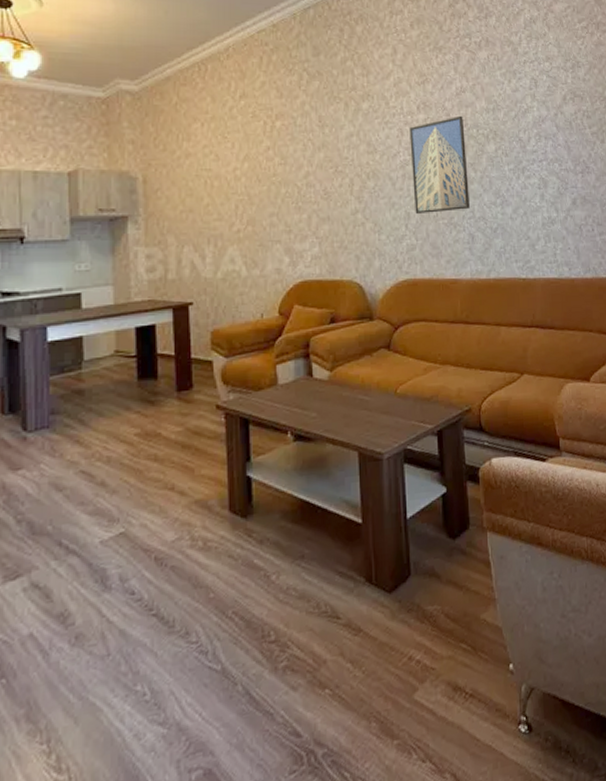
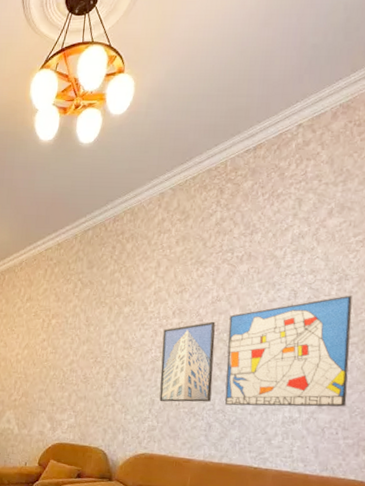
wall art: none [476,83,597,211] -> present [224,295,353,407]

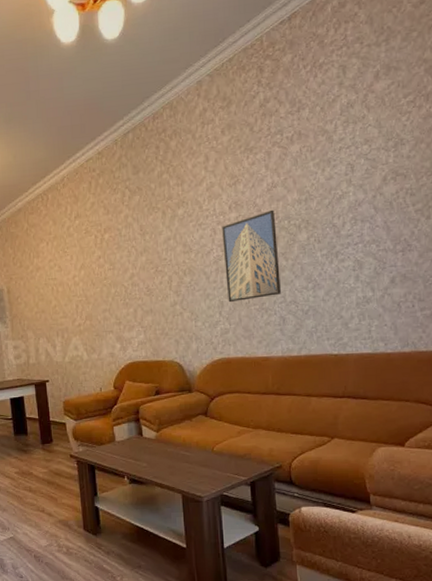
wall art: present [224,295,353,407] -> none [288,160,419,295]

